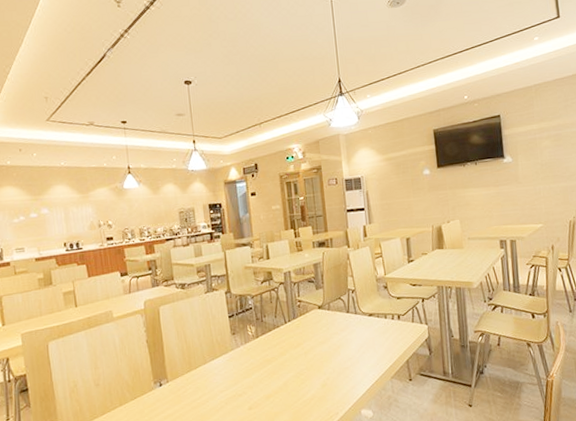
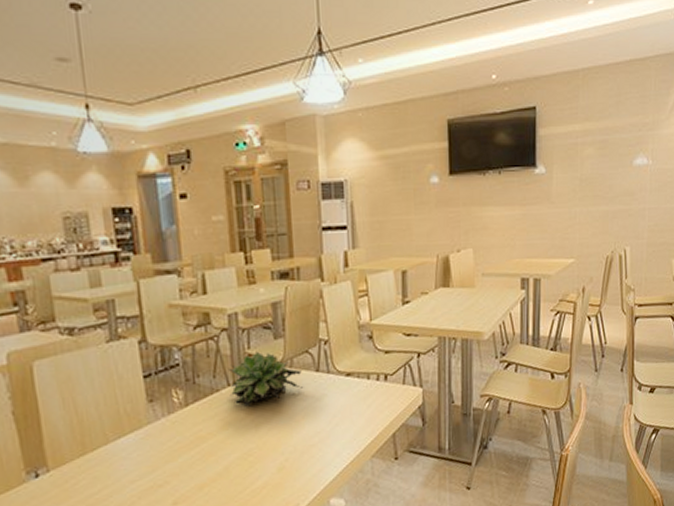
succulent plant: none [284,298,339,338] -> present [227,351,304,407]

